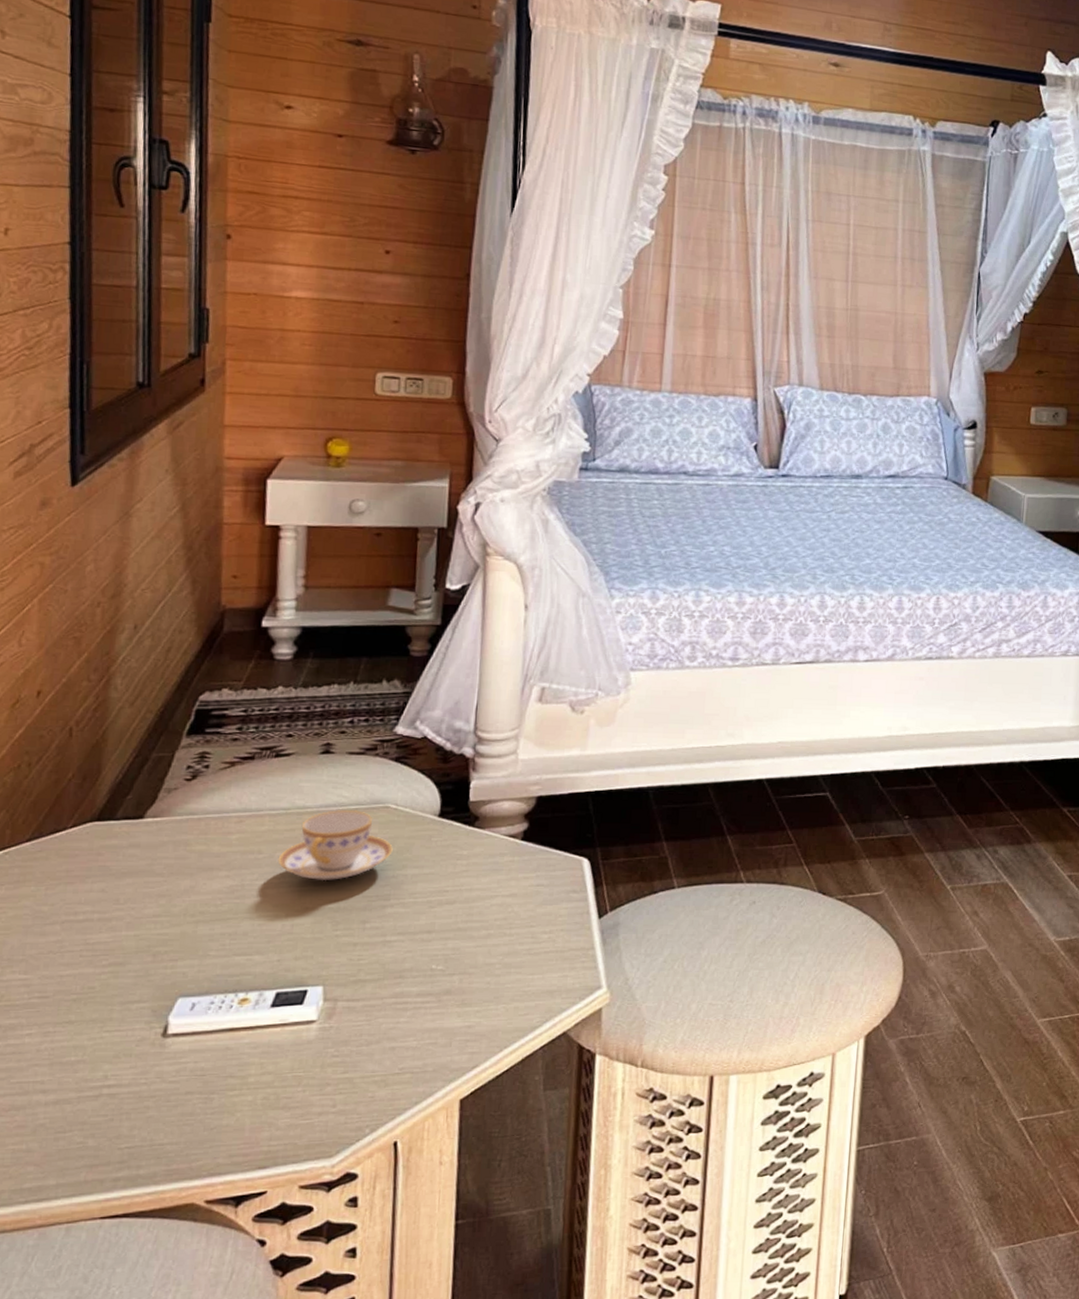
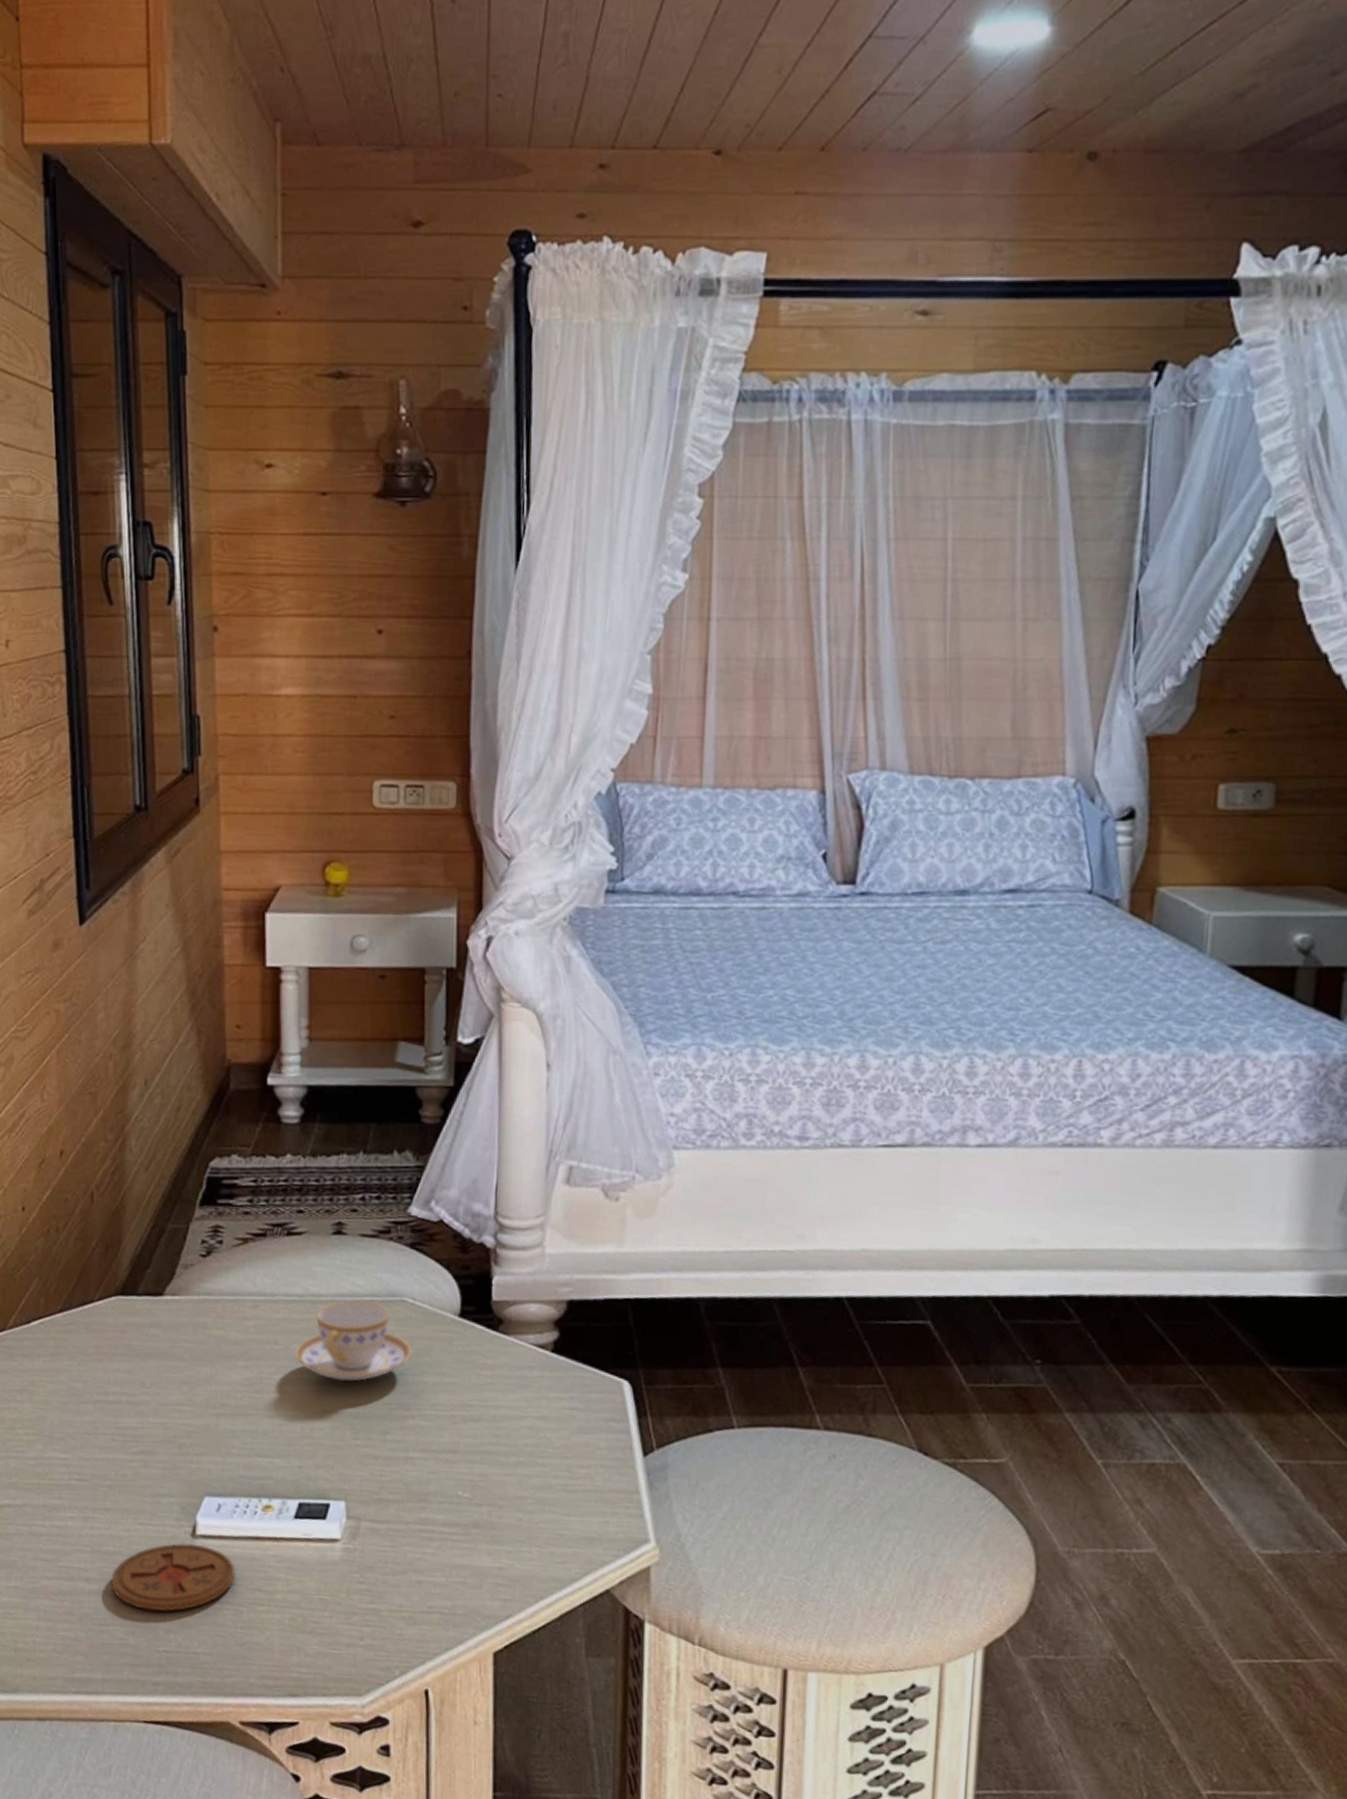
coaster: none [71,1044,207,1112] -> present [111,1543,235,1612]

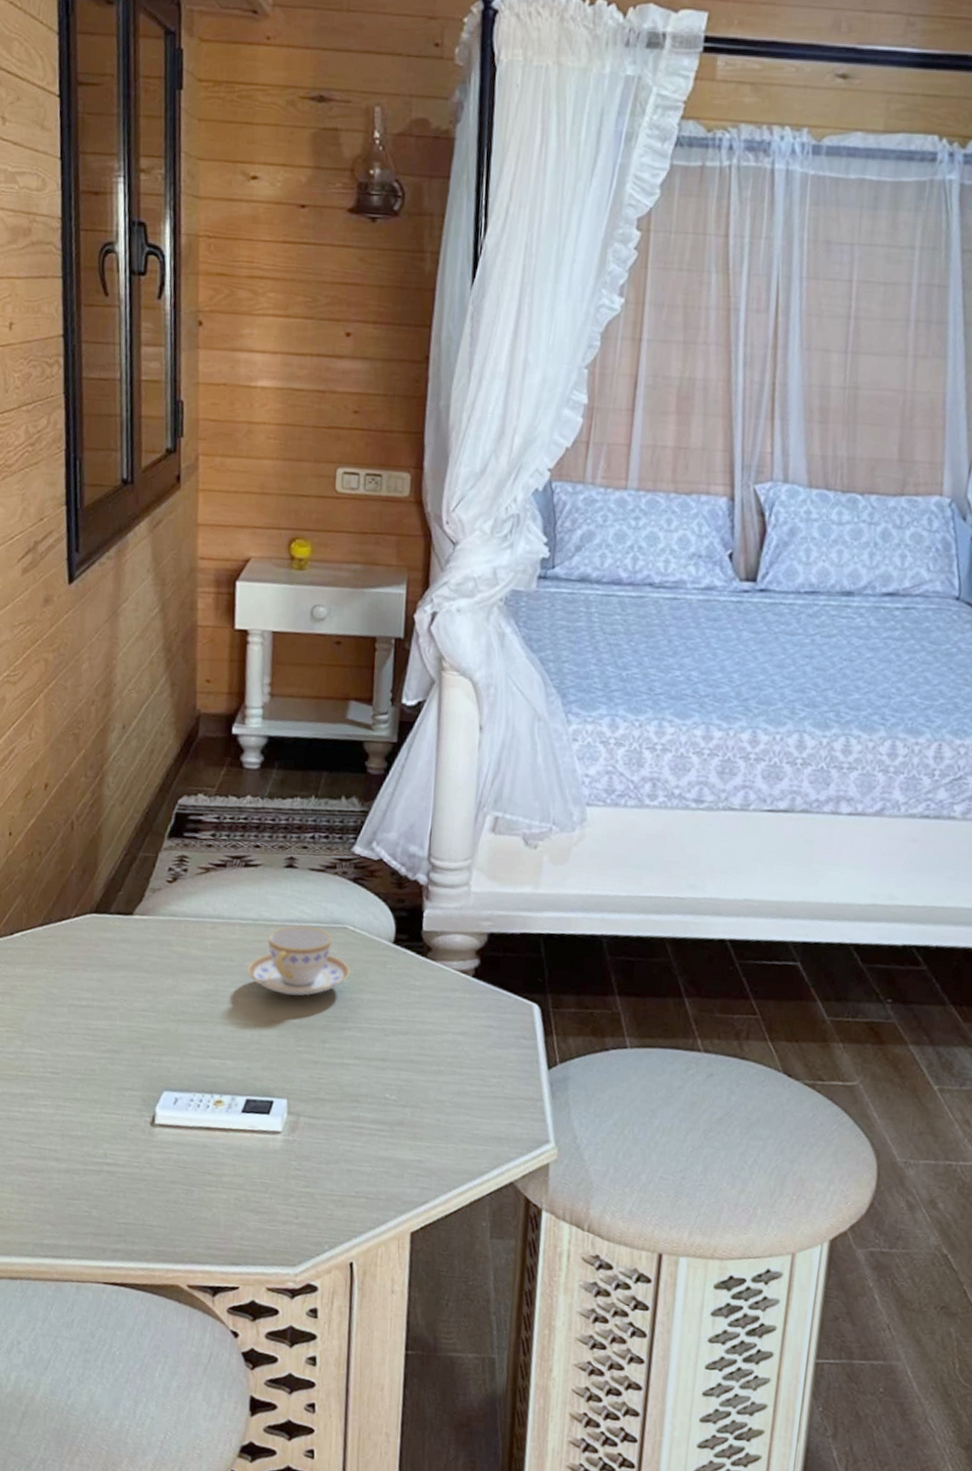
coaster: present [111,1543,235,1612] -> none [78,1131,188,1189]

